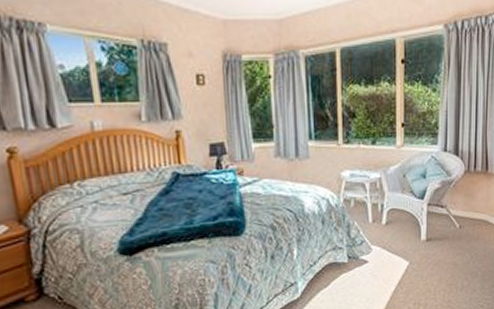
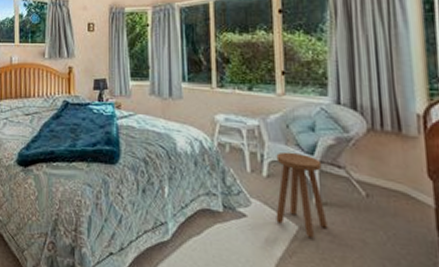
stool: none [392,199,430,270] -> present [276,151,328,239]

